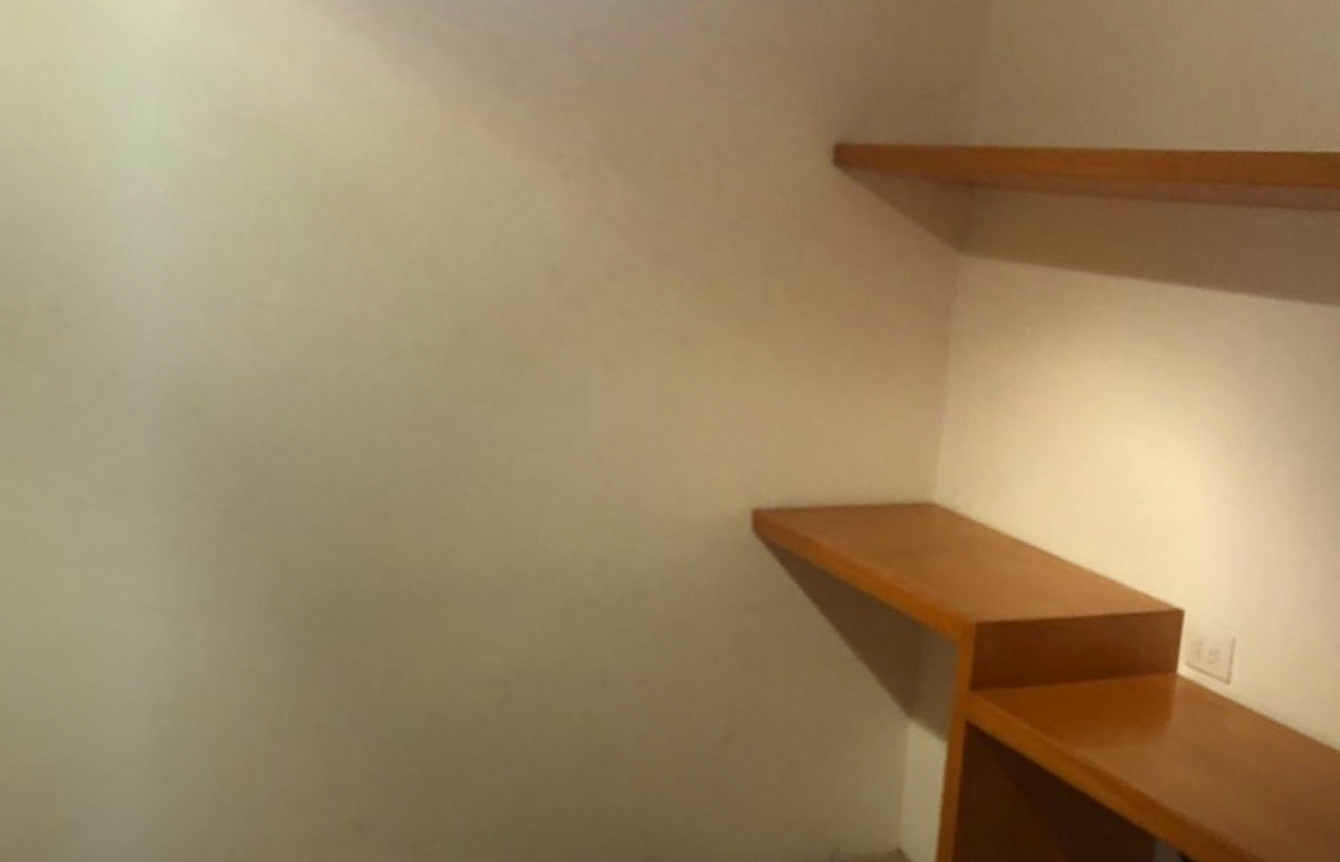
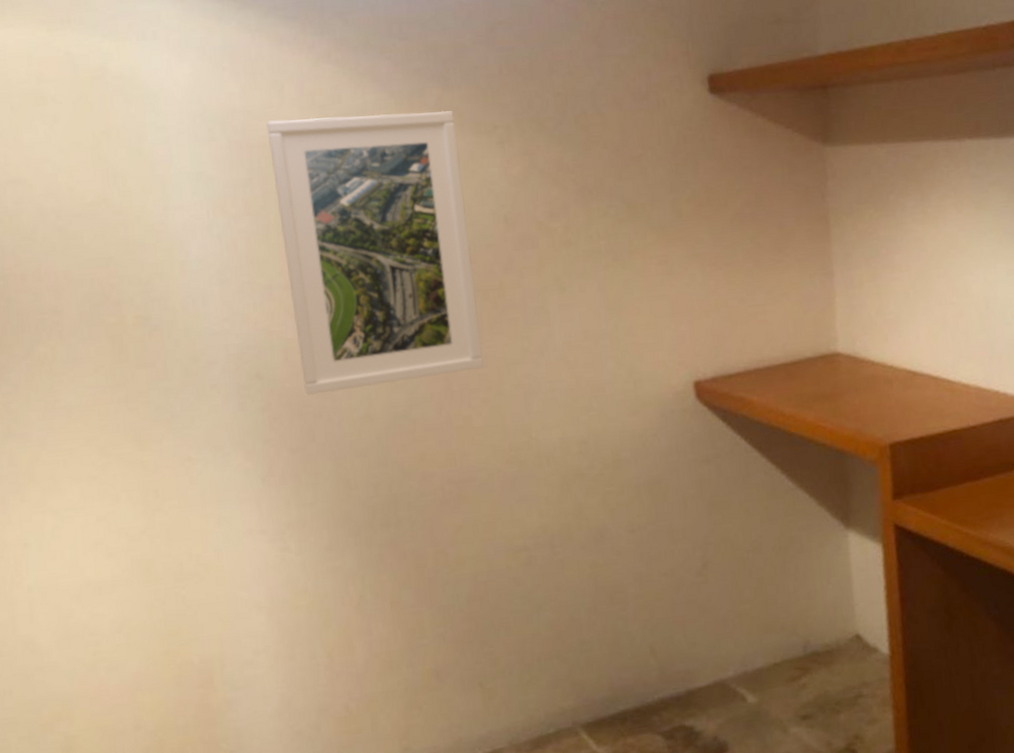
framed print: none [252,92,512,450] -> present [266,110,483,395]

